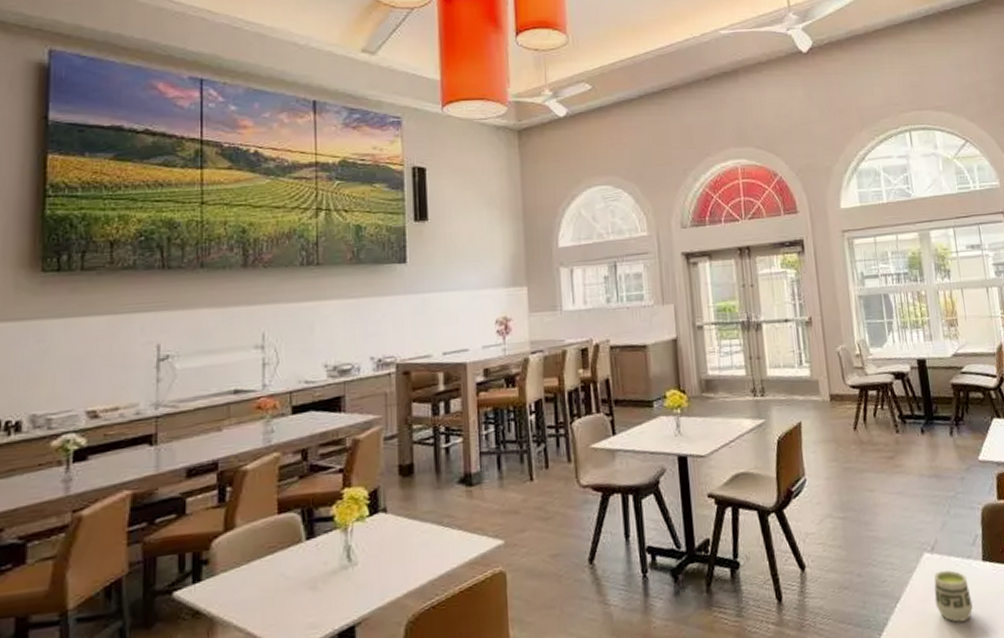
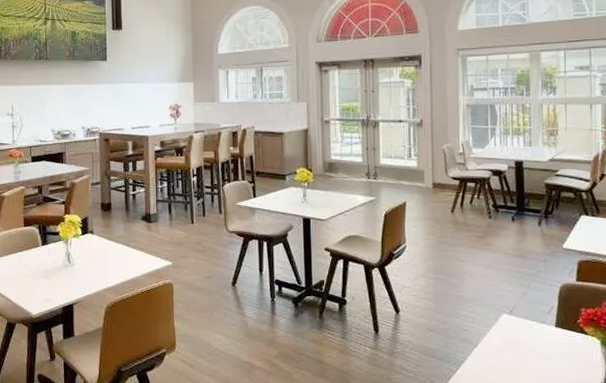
cup: present [933,570,973,623] -> none [508,329,542,370]

